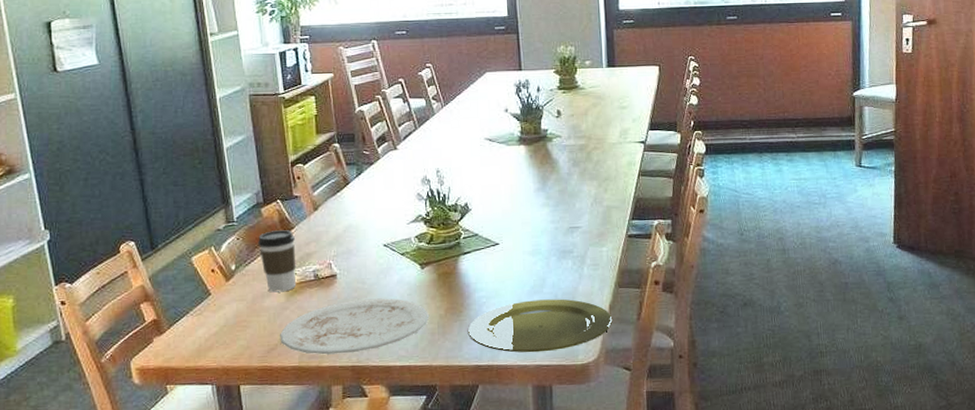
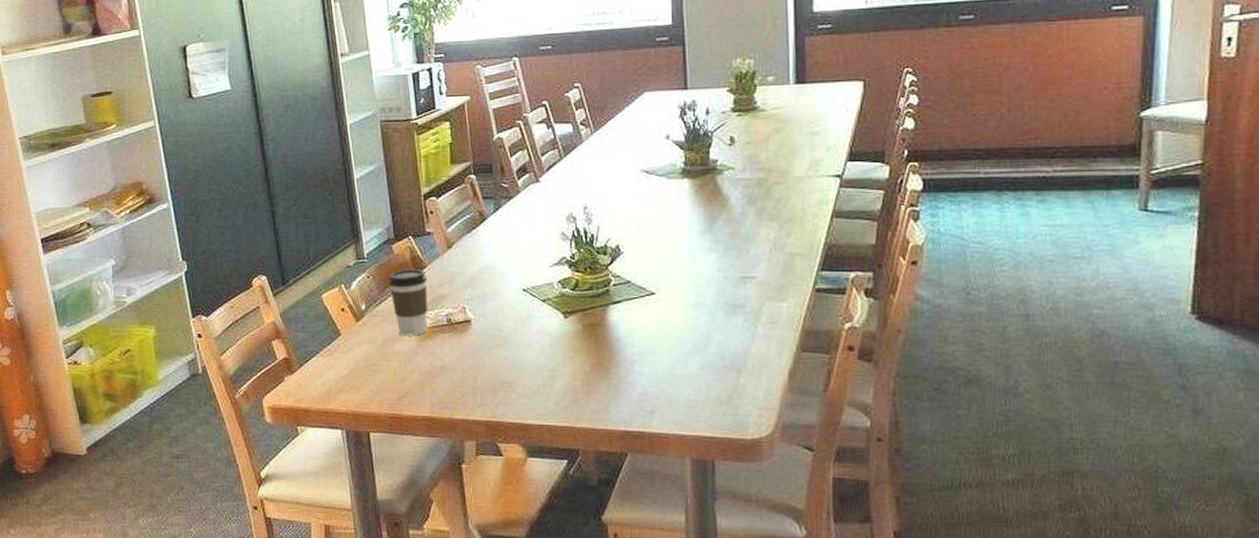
plate: present [280,298,430,355] -> none [411,349,573,407]
plate: present [468,299,613,353] -> none [617,361,792,422]

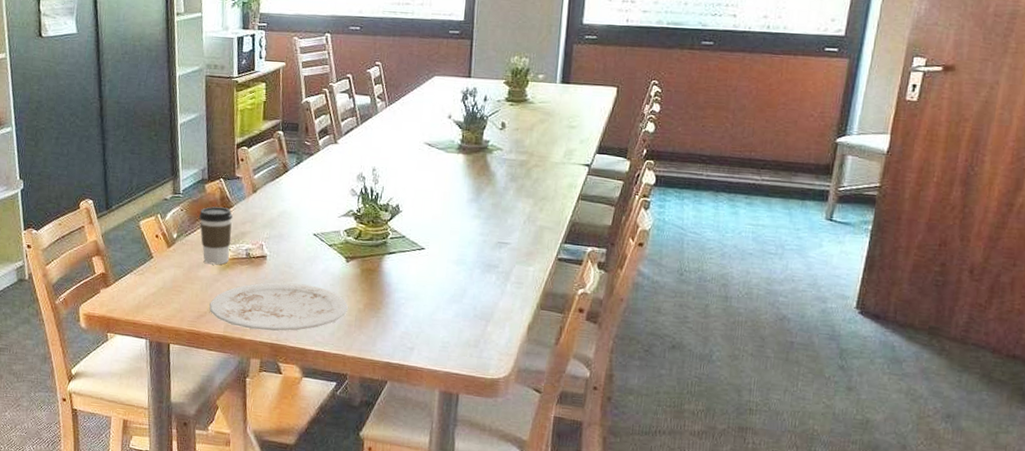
plate: none [411,349,573,407] -> present [209,282,349,332]

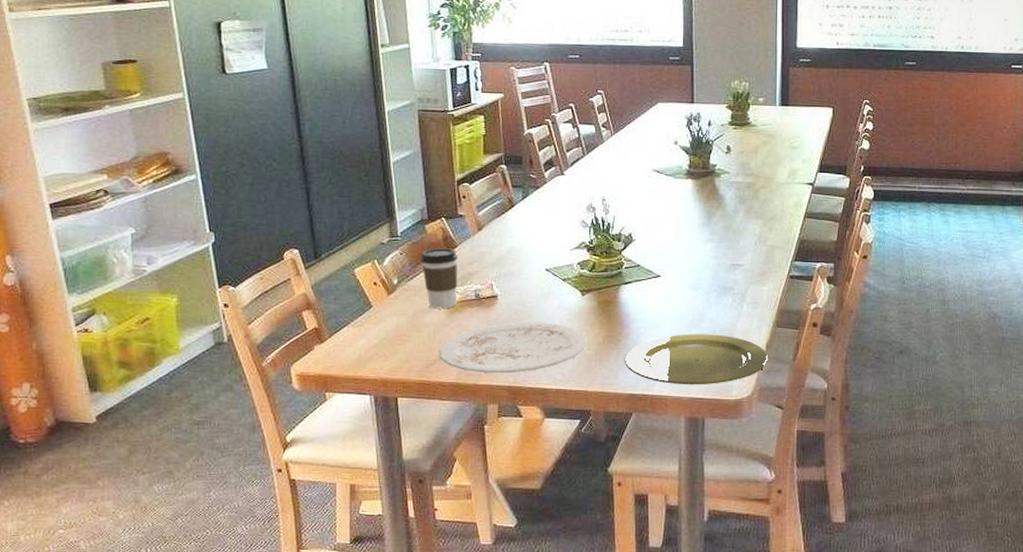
plate: none [384,308,530,361] -> present [625,334,769,385]

